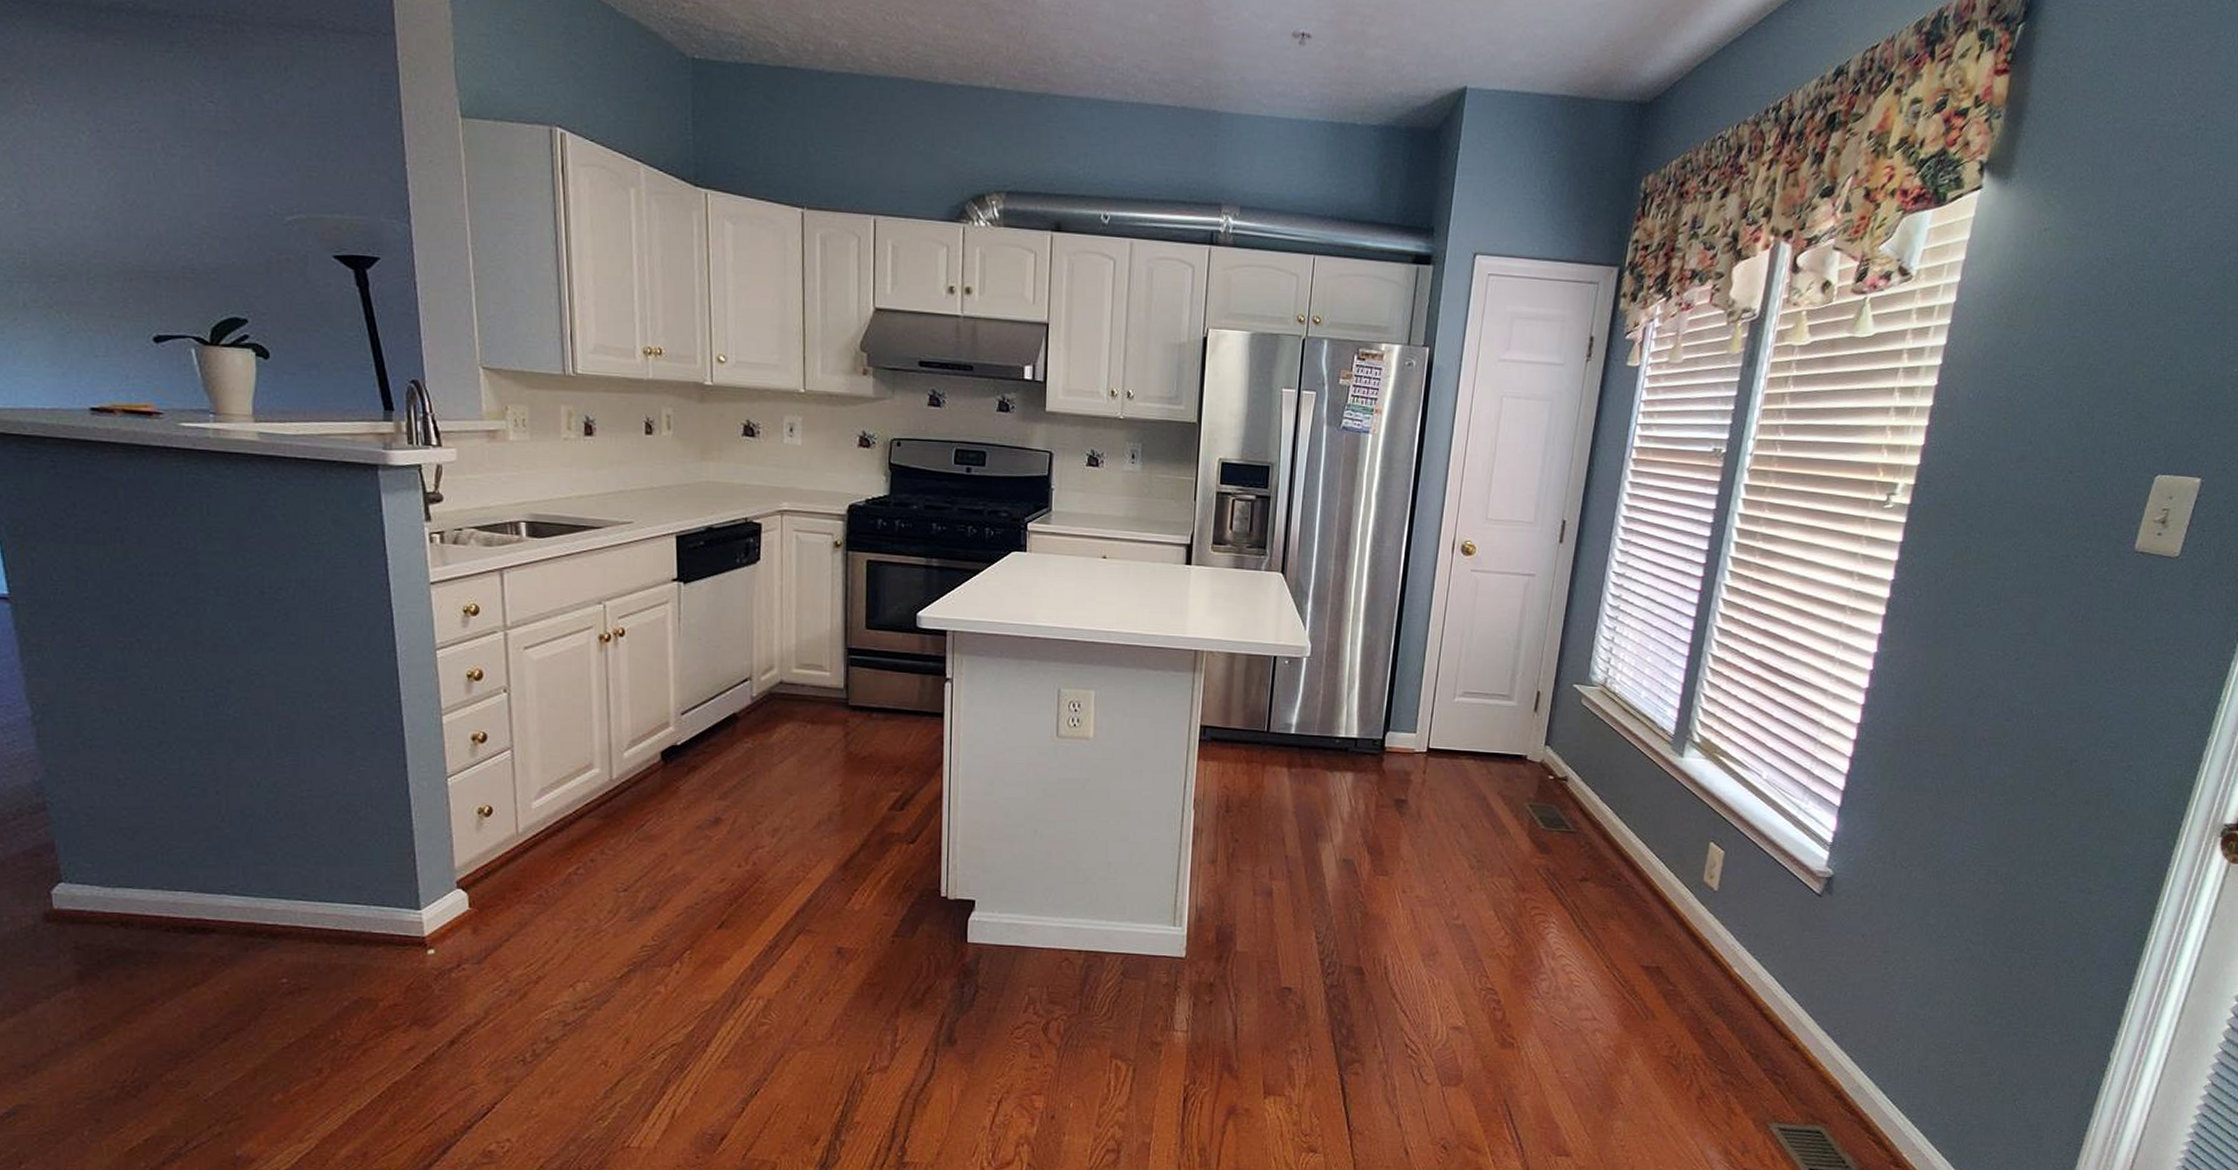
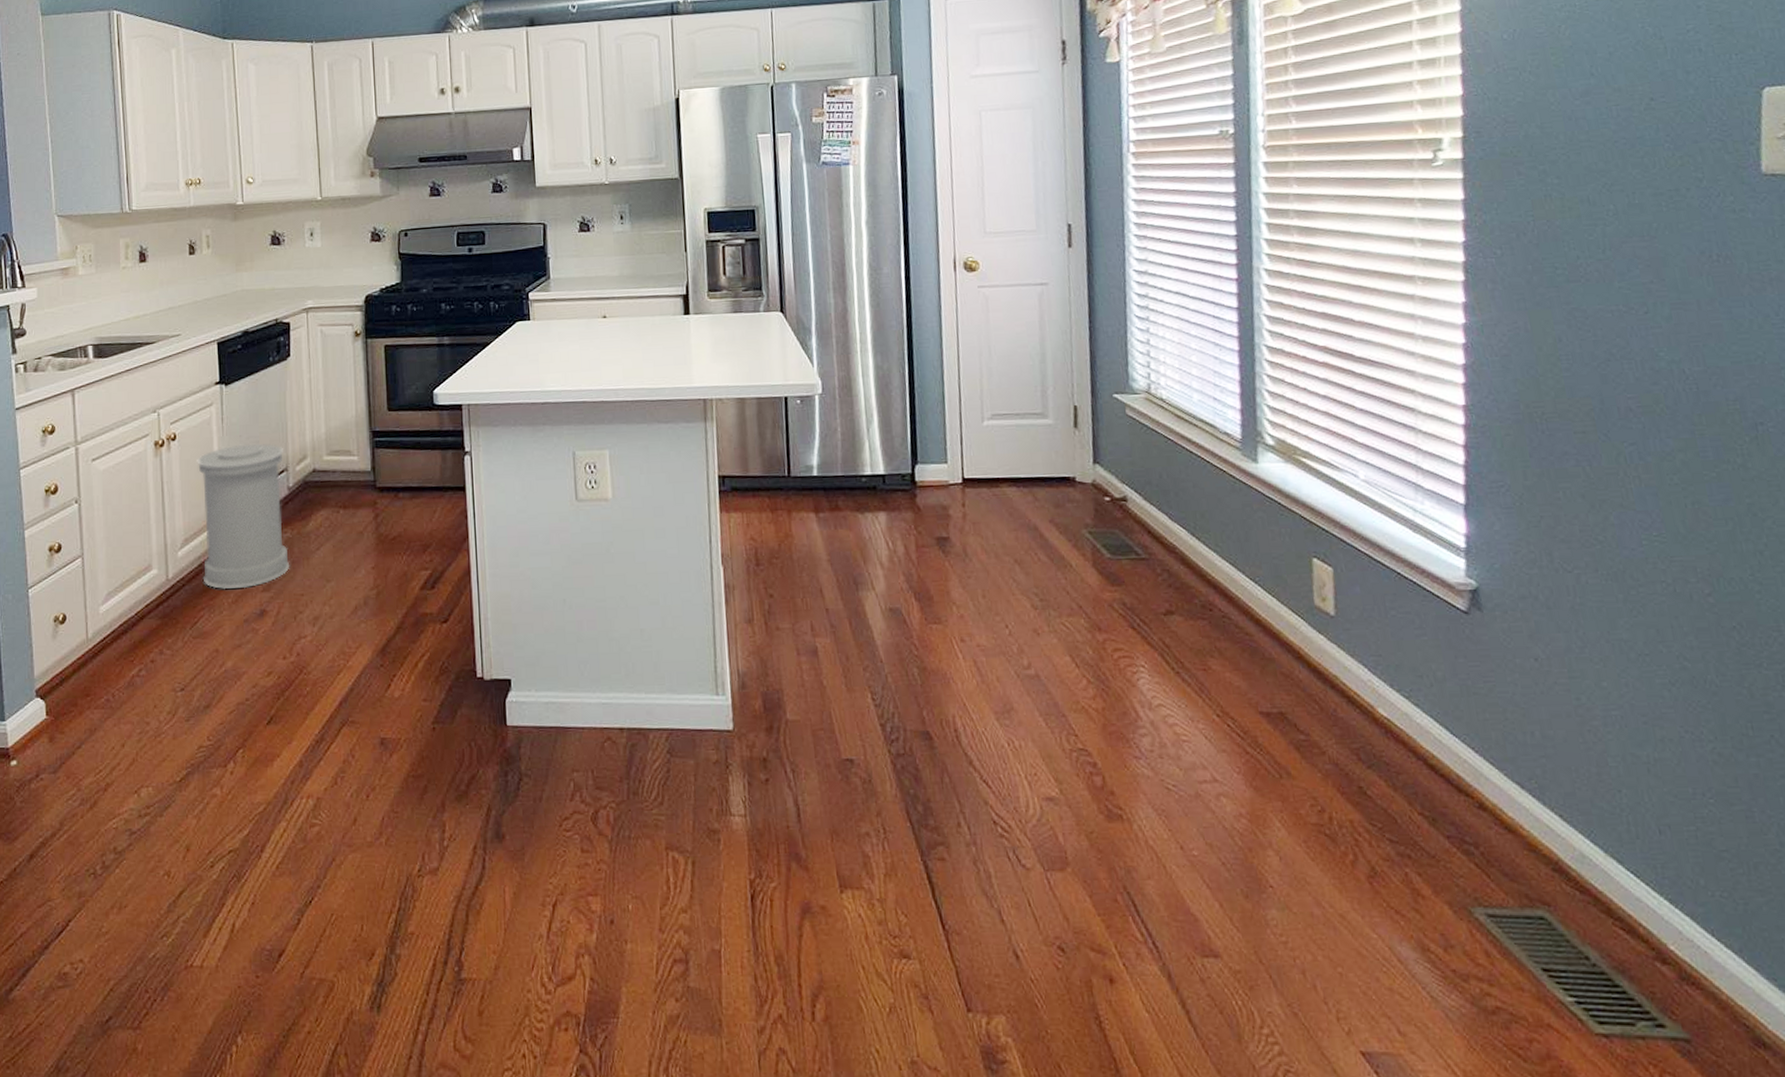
trash can: none [648,647,750,794] -> present [197,444,290,589]

